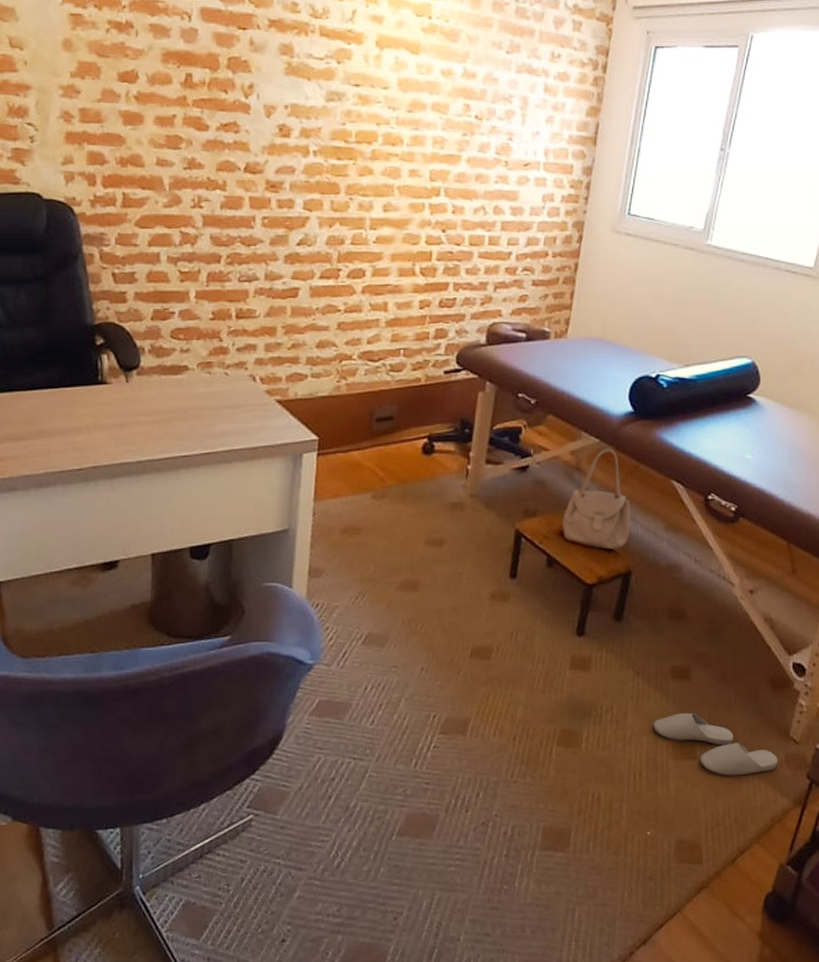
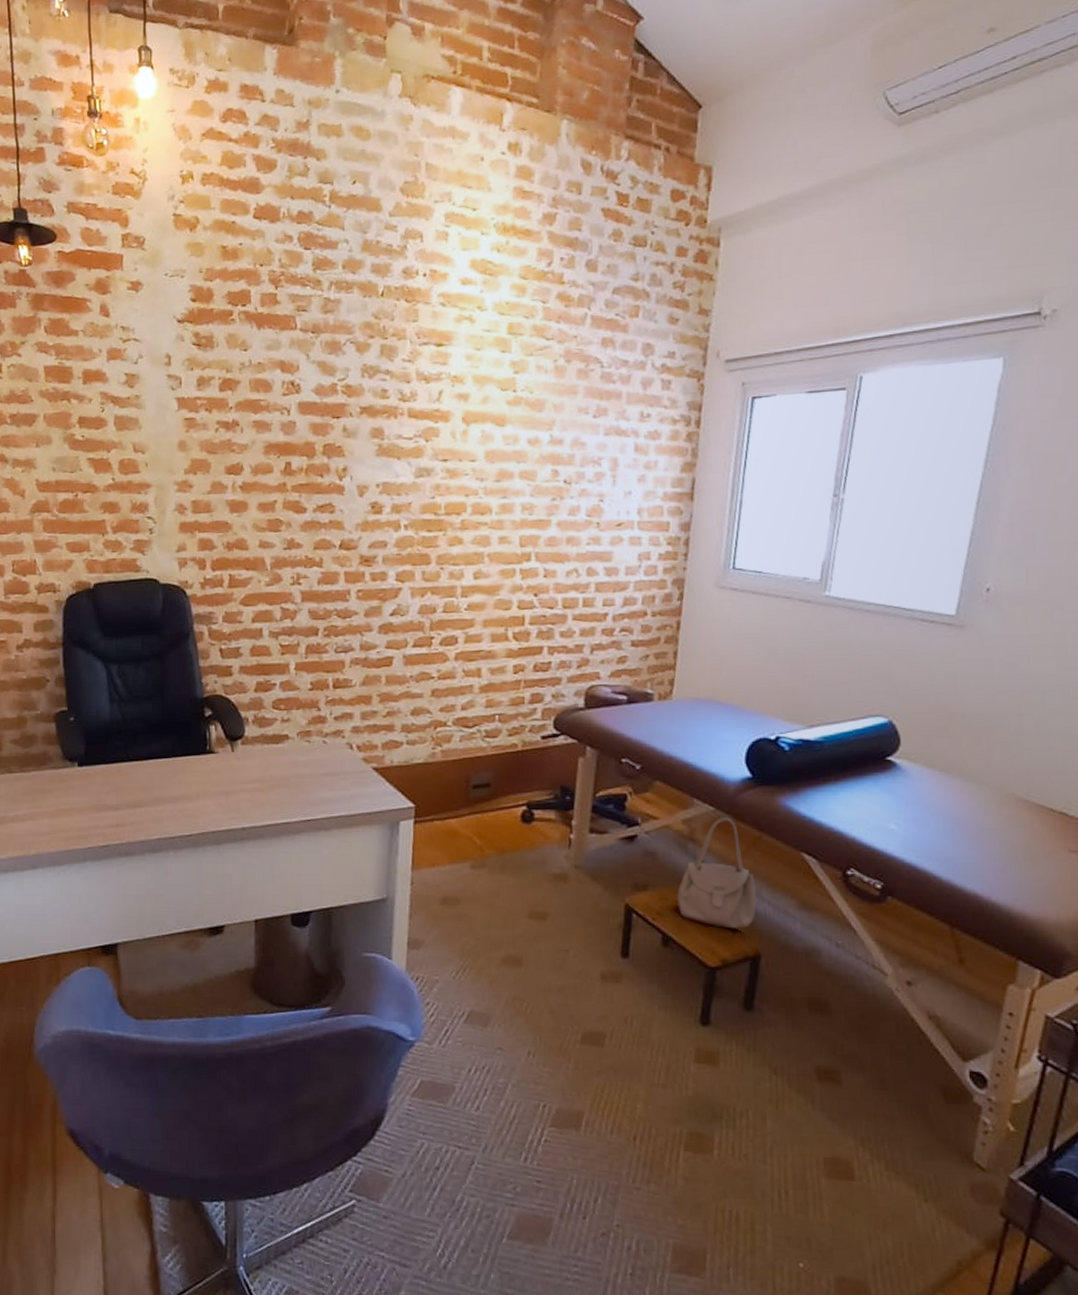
slippers: present [653,713,778,776] -> none [798,1123,961,1205]

